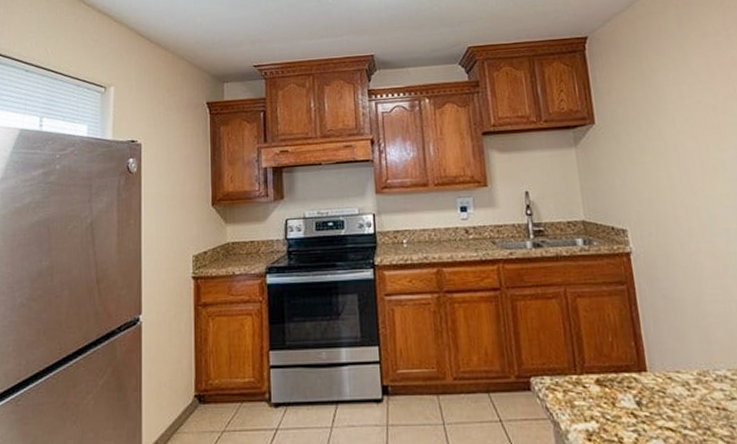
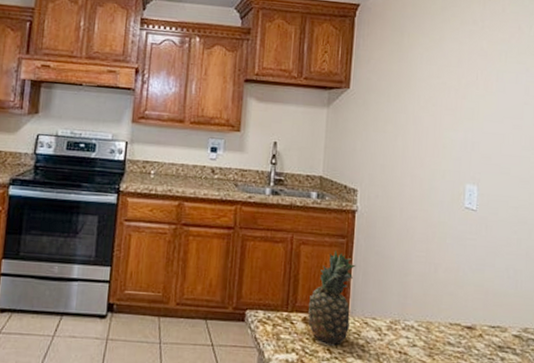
fruit: none [598,298,652,408] -> present [307,249,356,346]

